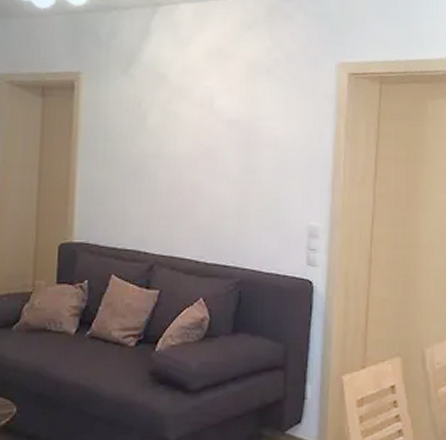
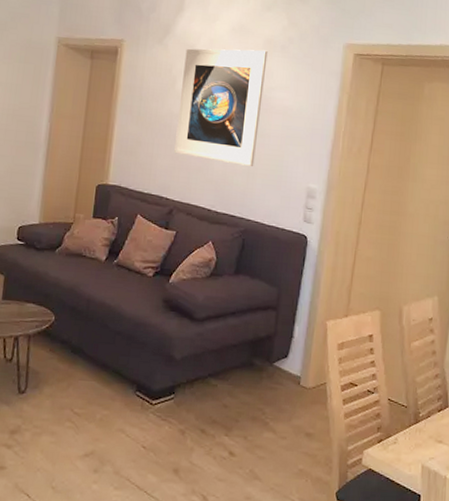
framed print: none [151,74,251,207] -> present [174,48,268,166]

